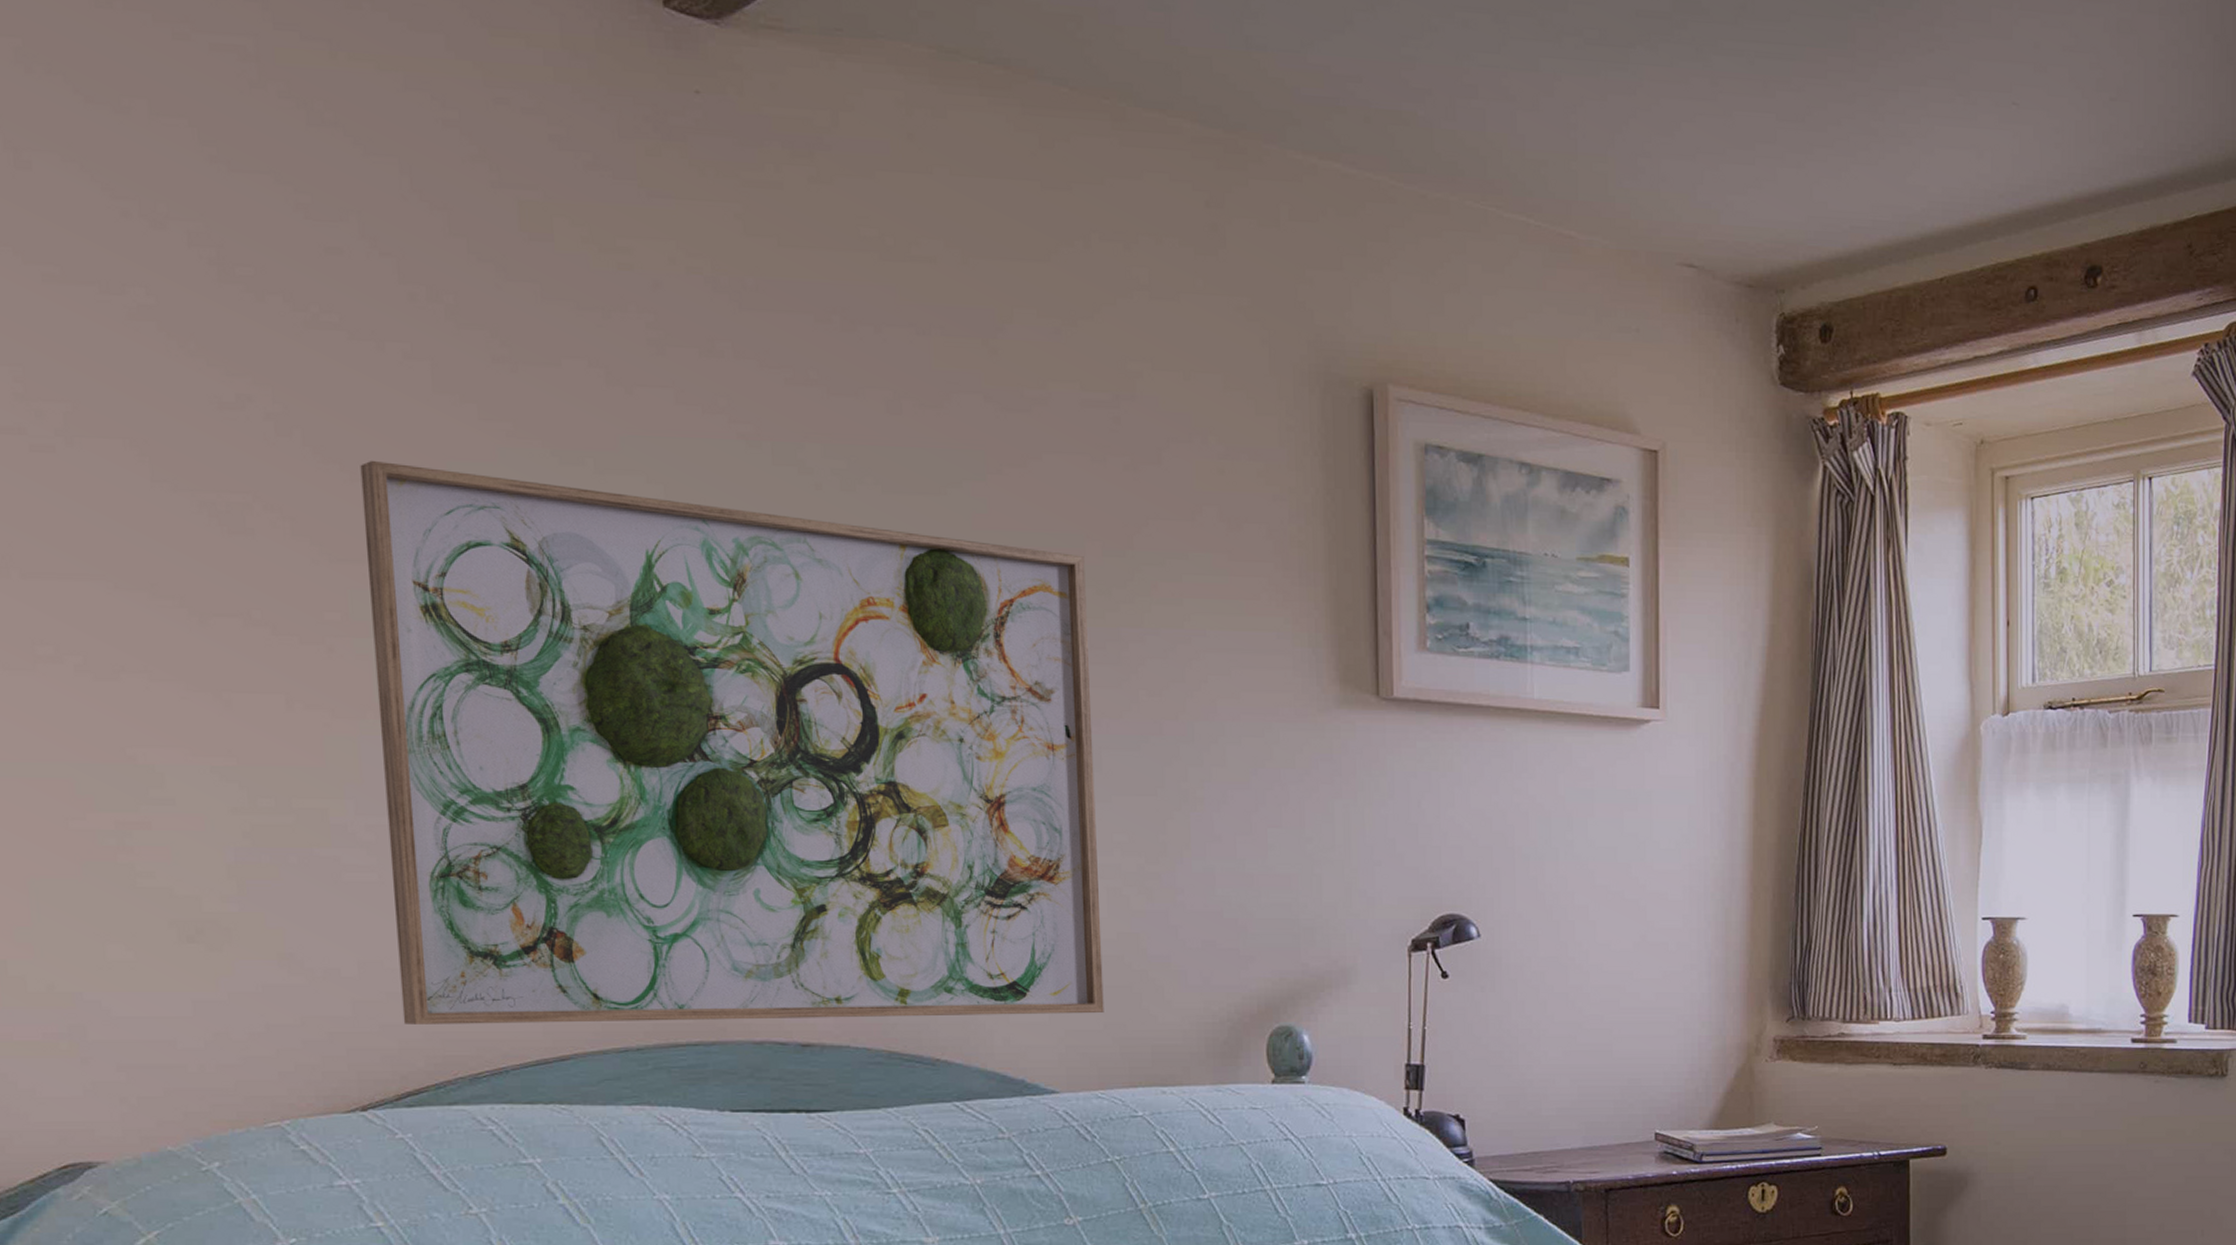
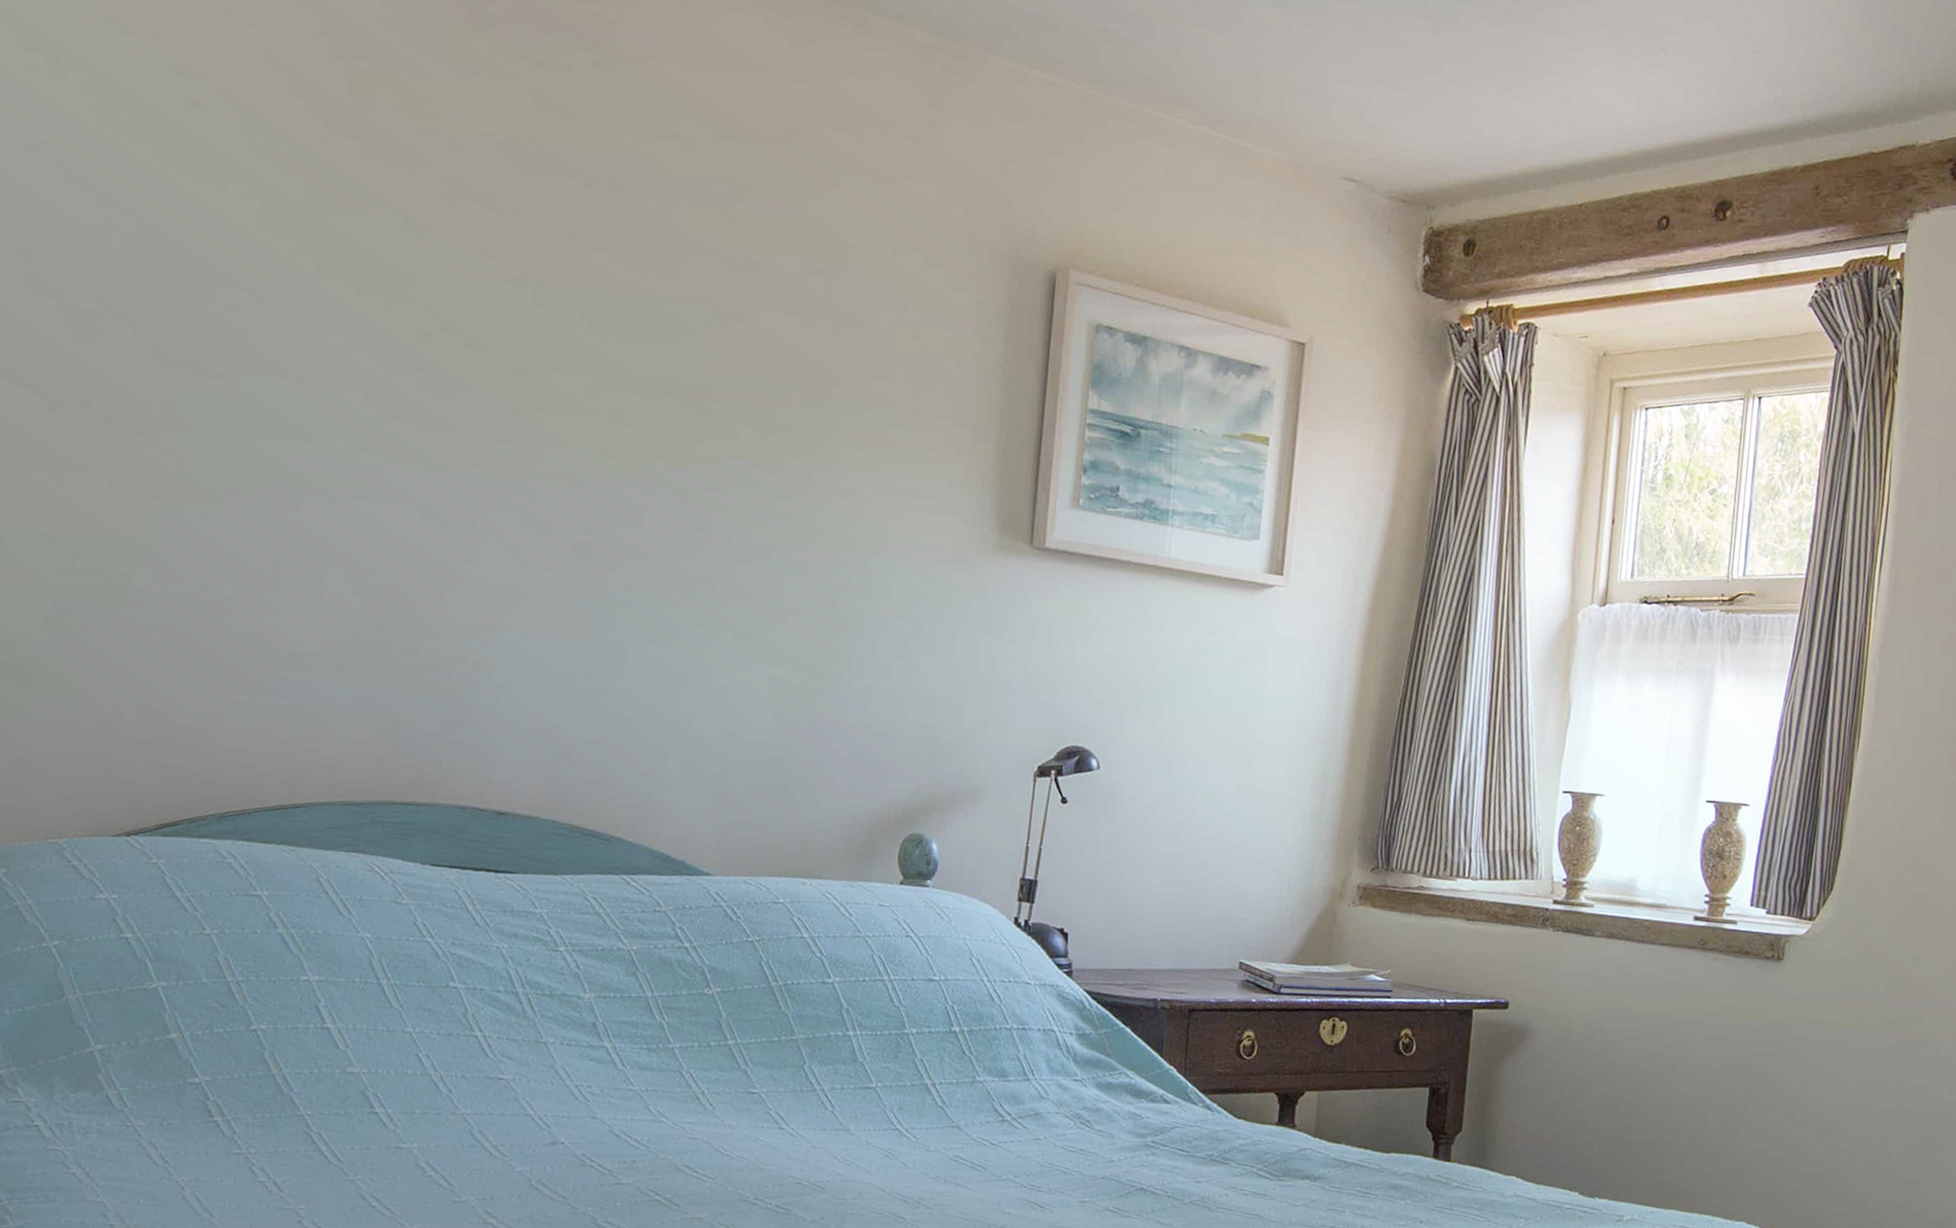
wall art: present [360,460,1104,1024] -> none [169,281,789,808]

